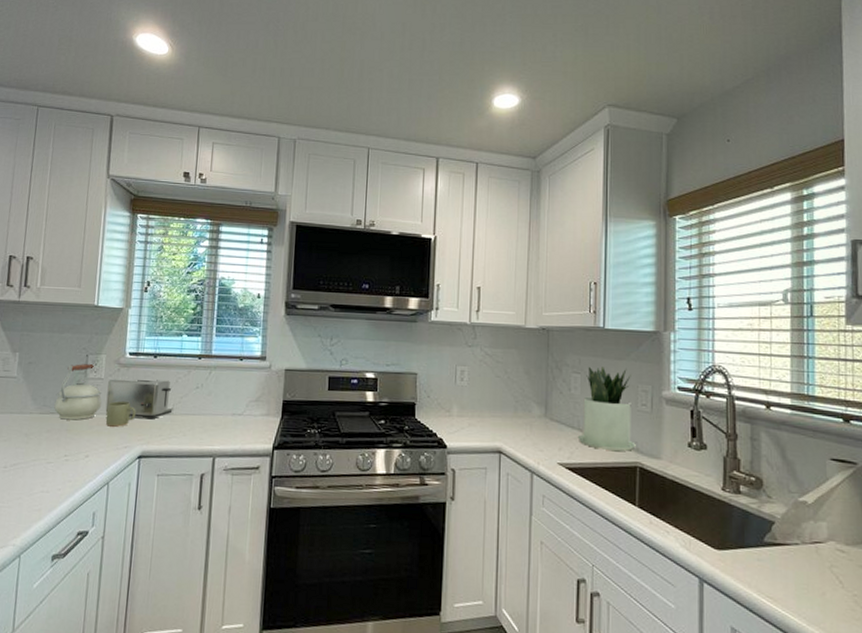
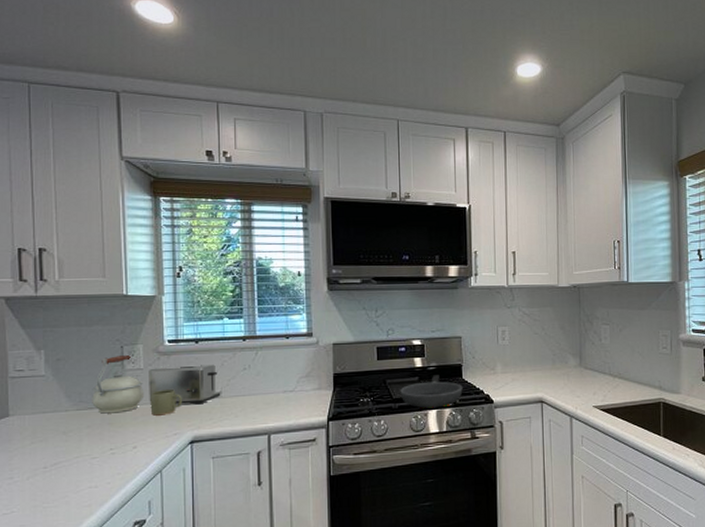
frying pan: none [348,411,415,448] -> present [400,375,463,409]
planter: present [577,367,636,452] -> none [609,317,659,391]

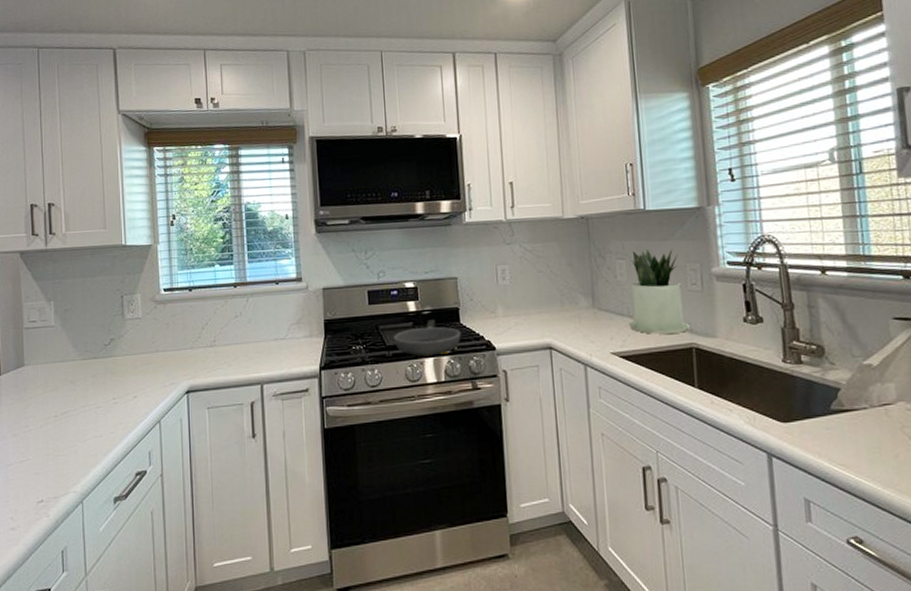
kettle: present [92,354,145,414] -> none [96,303,143,363]
toaster: present [149,364,223,405] -> none [146,312,216,355]
mug: present [150,390,182,416] -> none [148,339,178,365]
planter: none [609,317,659,391] -> present [628,249,690,335]

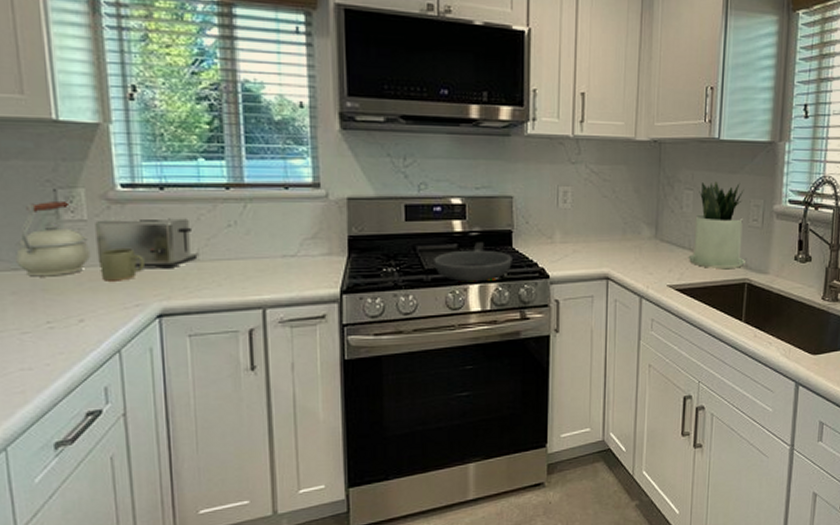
kettle: none [96,303,143,363] -> present [15,200,92,277]
toaster: none [146,312,216,355] -> present [95,216,200,269]
mug: none [148,339,178,365] -> present [99,249,144,281]

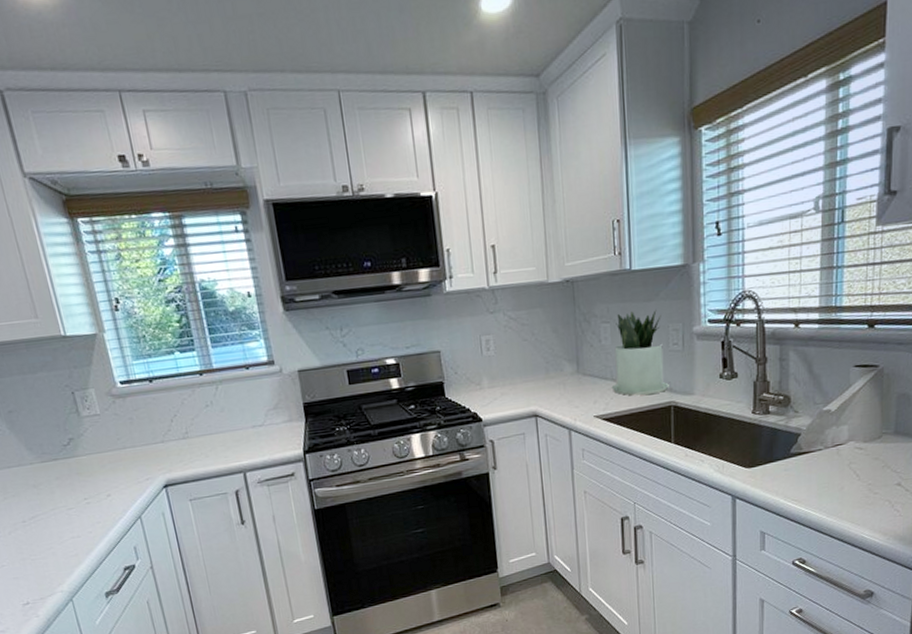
kettle: present [15,200,92,277] -> none [52,400,108,464]
toaster: present [95,216,200,269] -> none [106,404,188,450]
mug: present [99,249,144,281] -> none [113,434,148,462]
frying pan: present [434,242,512,283] -> none [378,395,447,433]

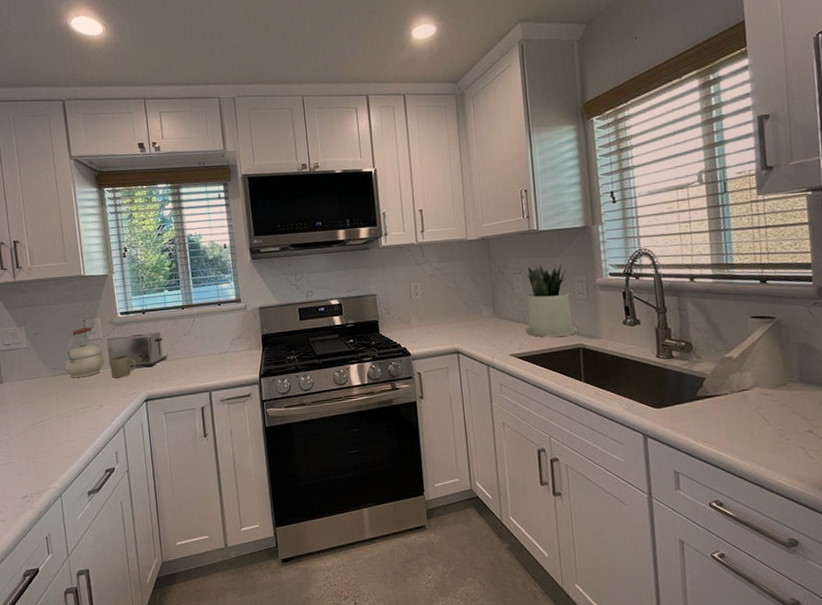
kettle: none [52,400,108,464] -> present [63,326,105,378]
toaster: none [106,404,188,450] -> present [107,332,168,369]
mug: none [113,434,148,462] -> present [110,355,136,378]

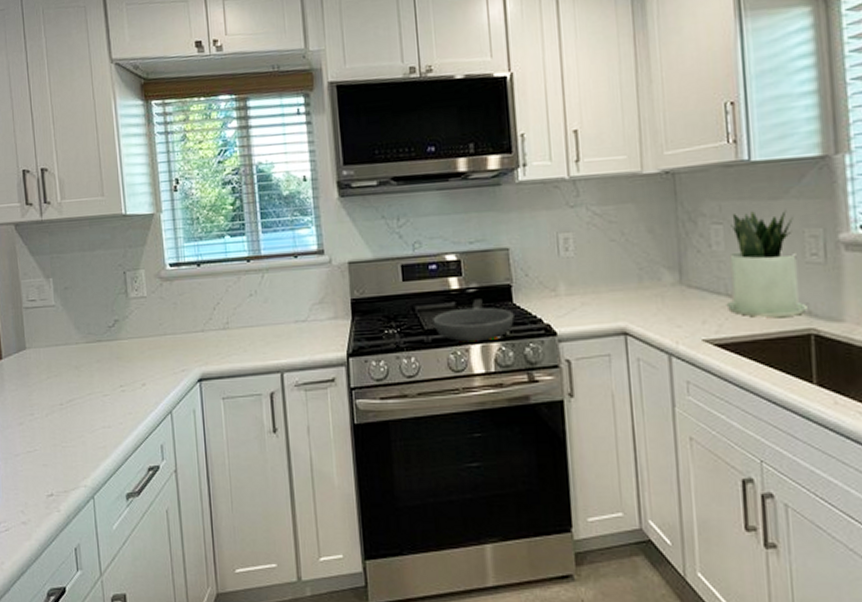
kettle: present [63,326,105,378] -> none [99,280,150,347]
toaster: present [107,332,168,369] -> none [152,290,229,338]
mug: present [110,355,136,378] -> none [155,320,188,349]
frying pan: none [322,331,381,364] -> present [433,299,514,343]

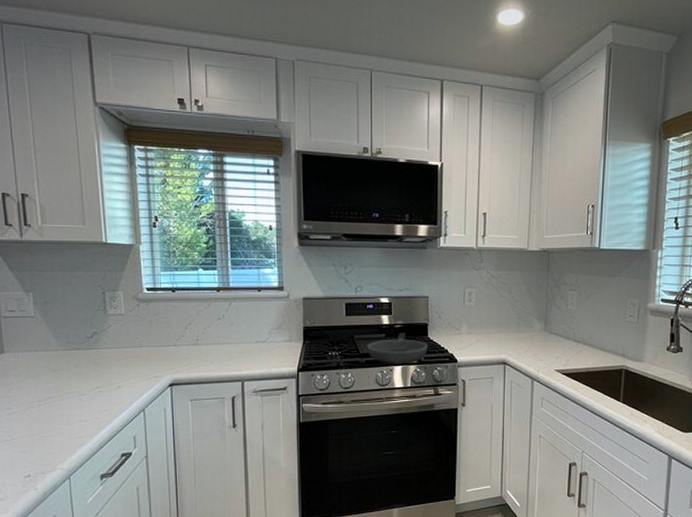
planter: present [726,211,807,318] -> none [572,284,623,358]

